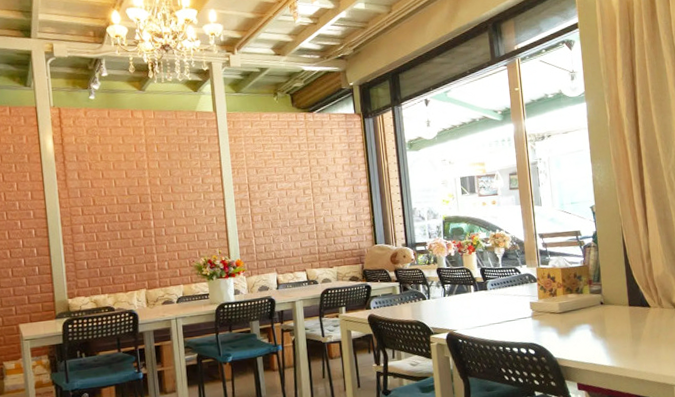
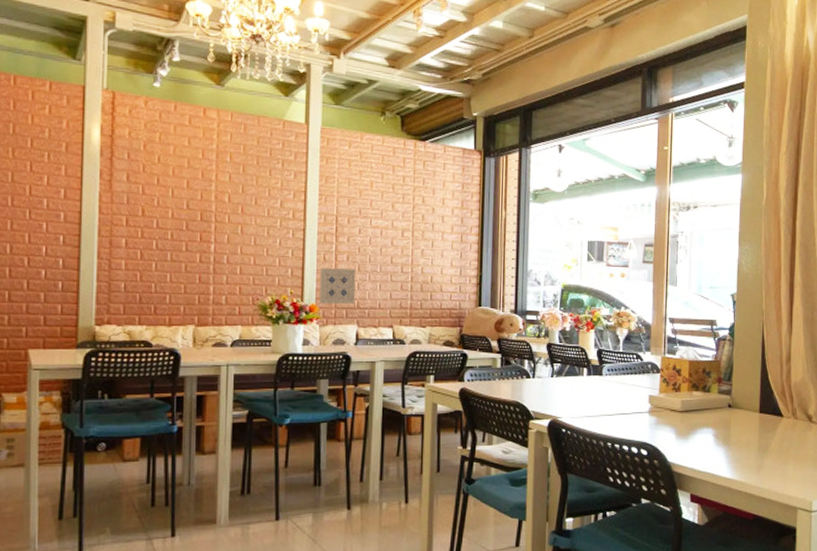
wall art: none [241,226,273,259] -> present [319,268,356,305]

